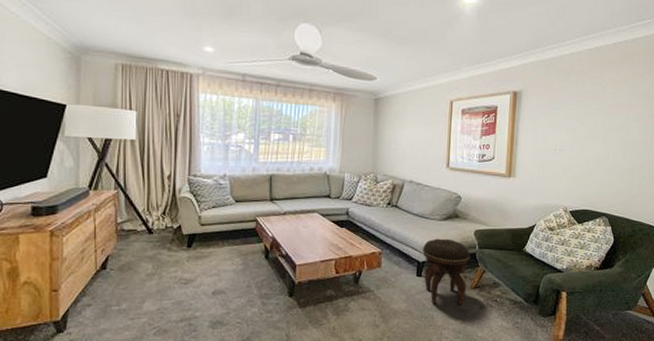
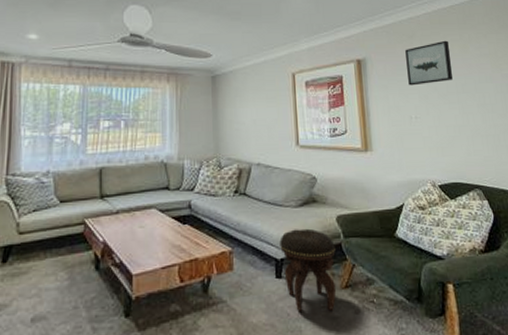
wall art: none [559,78,604,120] -> present [405,40,453,86]

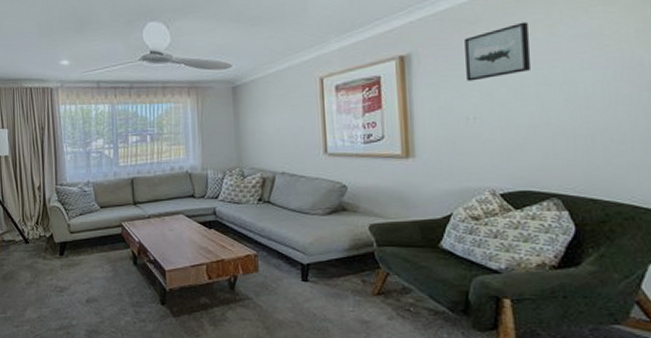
footstool: present [279,228,337,311] -> none [306,236,368,314]

